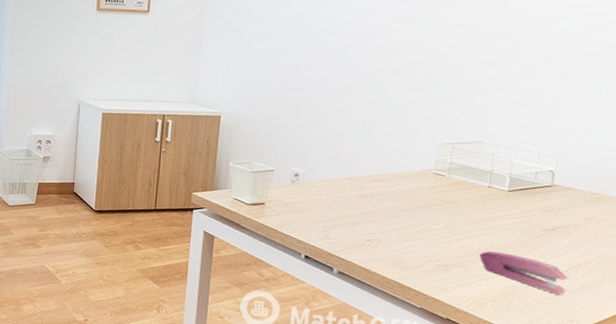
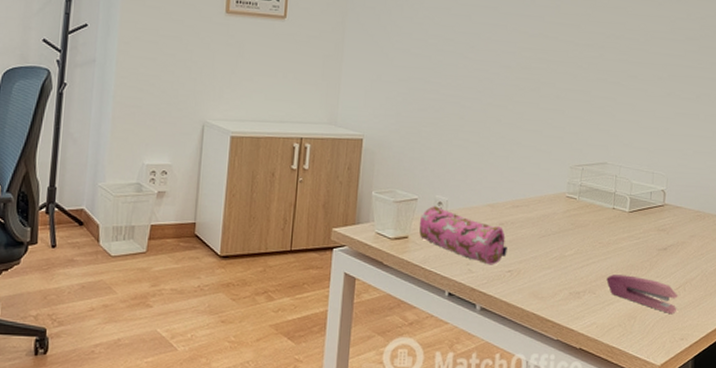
pencil case: none [275,177,367,234] -> present [419,206,507,265]

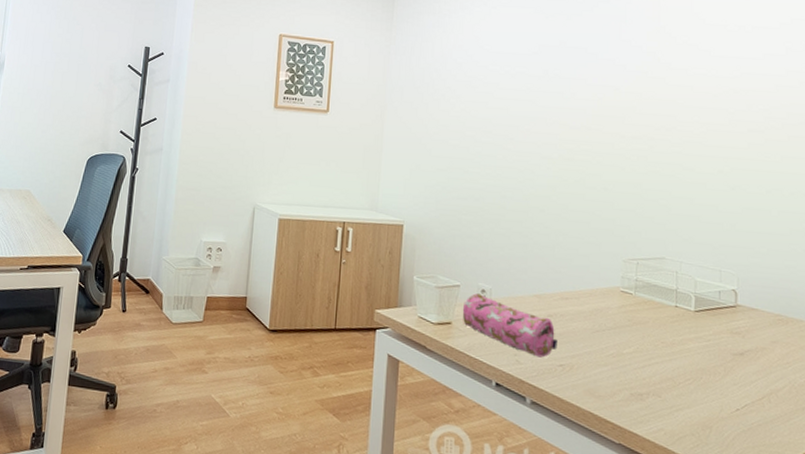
stapler: present [606,274,678,315] -> none [673,377,762,428]

